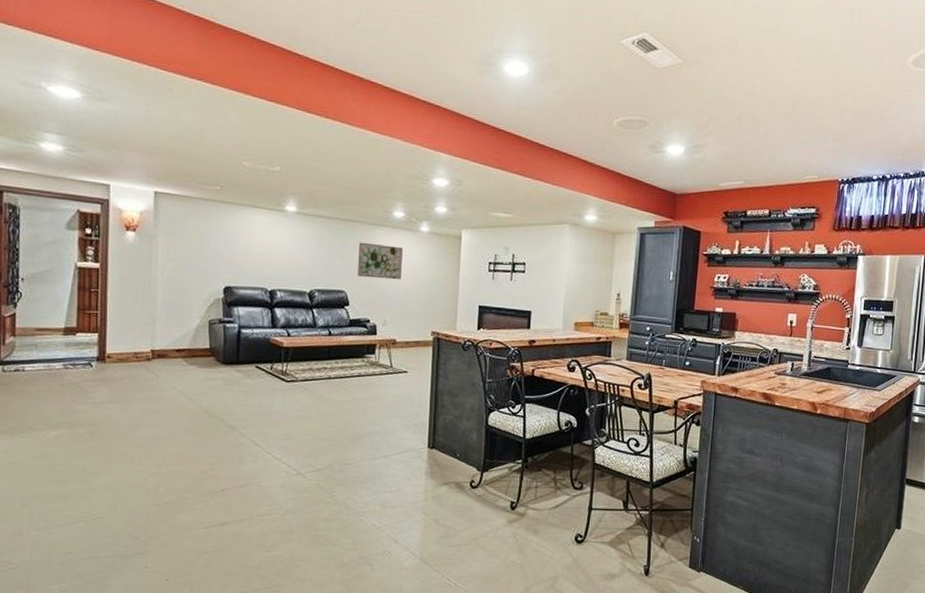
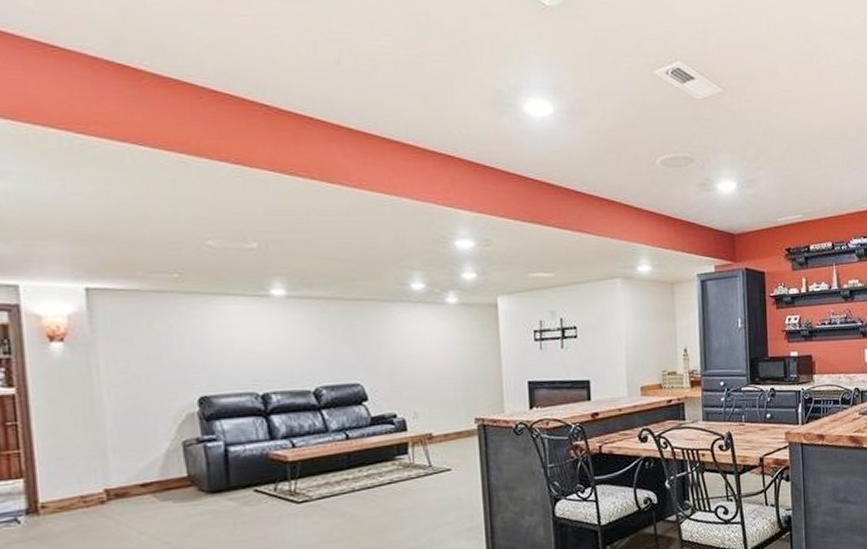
wall art: present [358,242,403,280] -> none [372,323,430,365]

